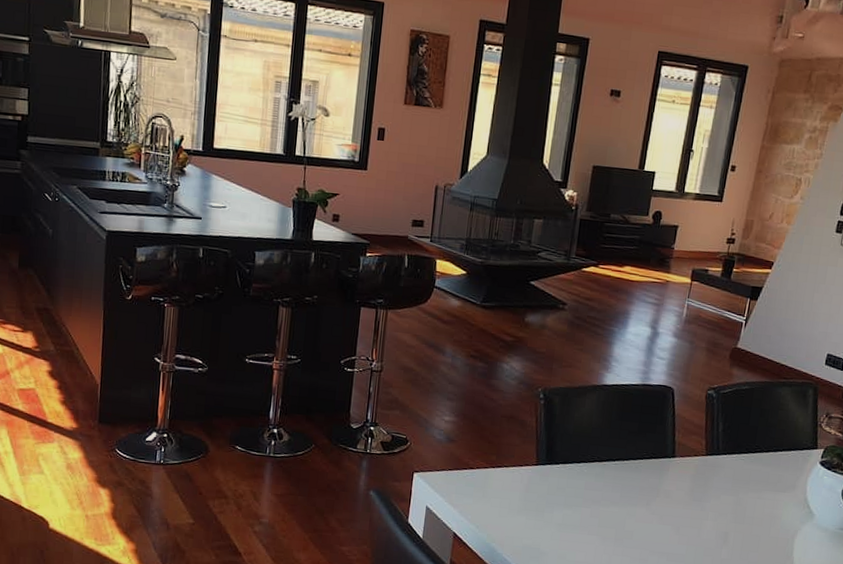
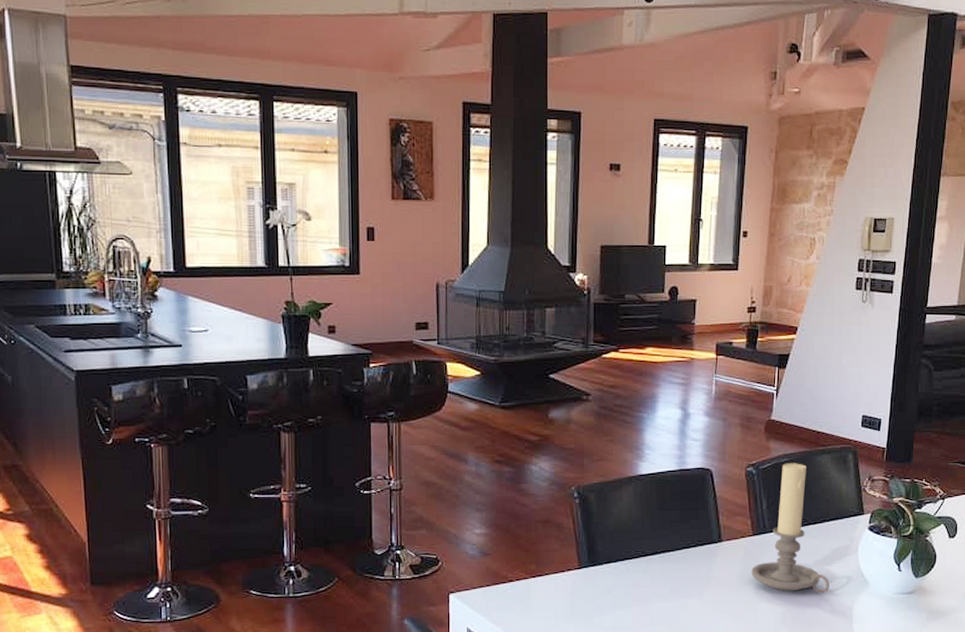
candle holder: none [699,390,775,519] -> present [751,463,829,594]

